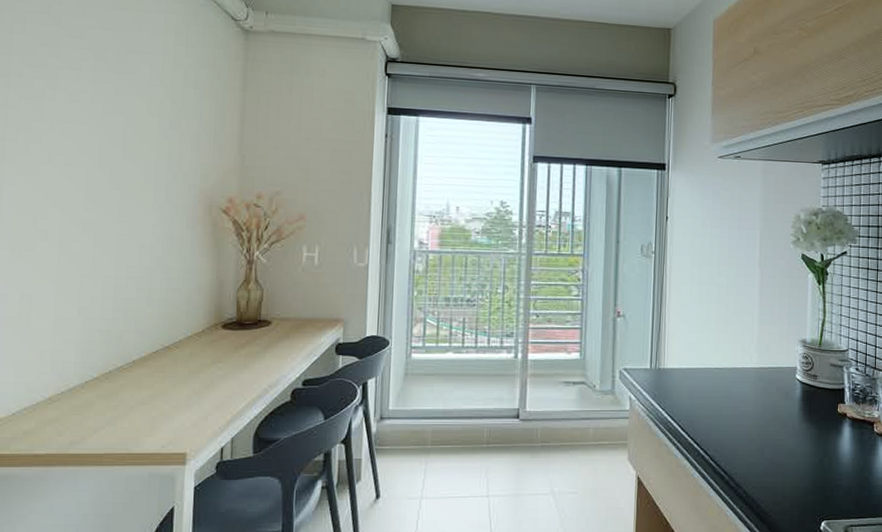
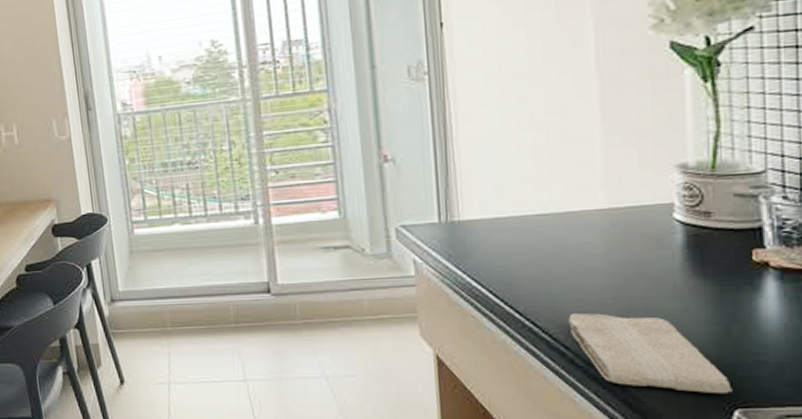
washcloth: none [728,445,822,510] -> present [568,312,732,394]

